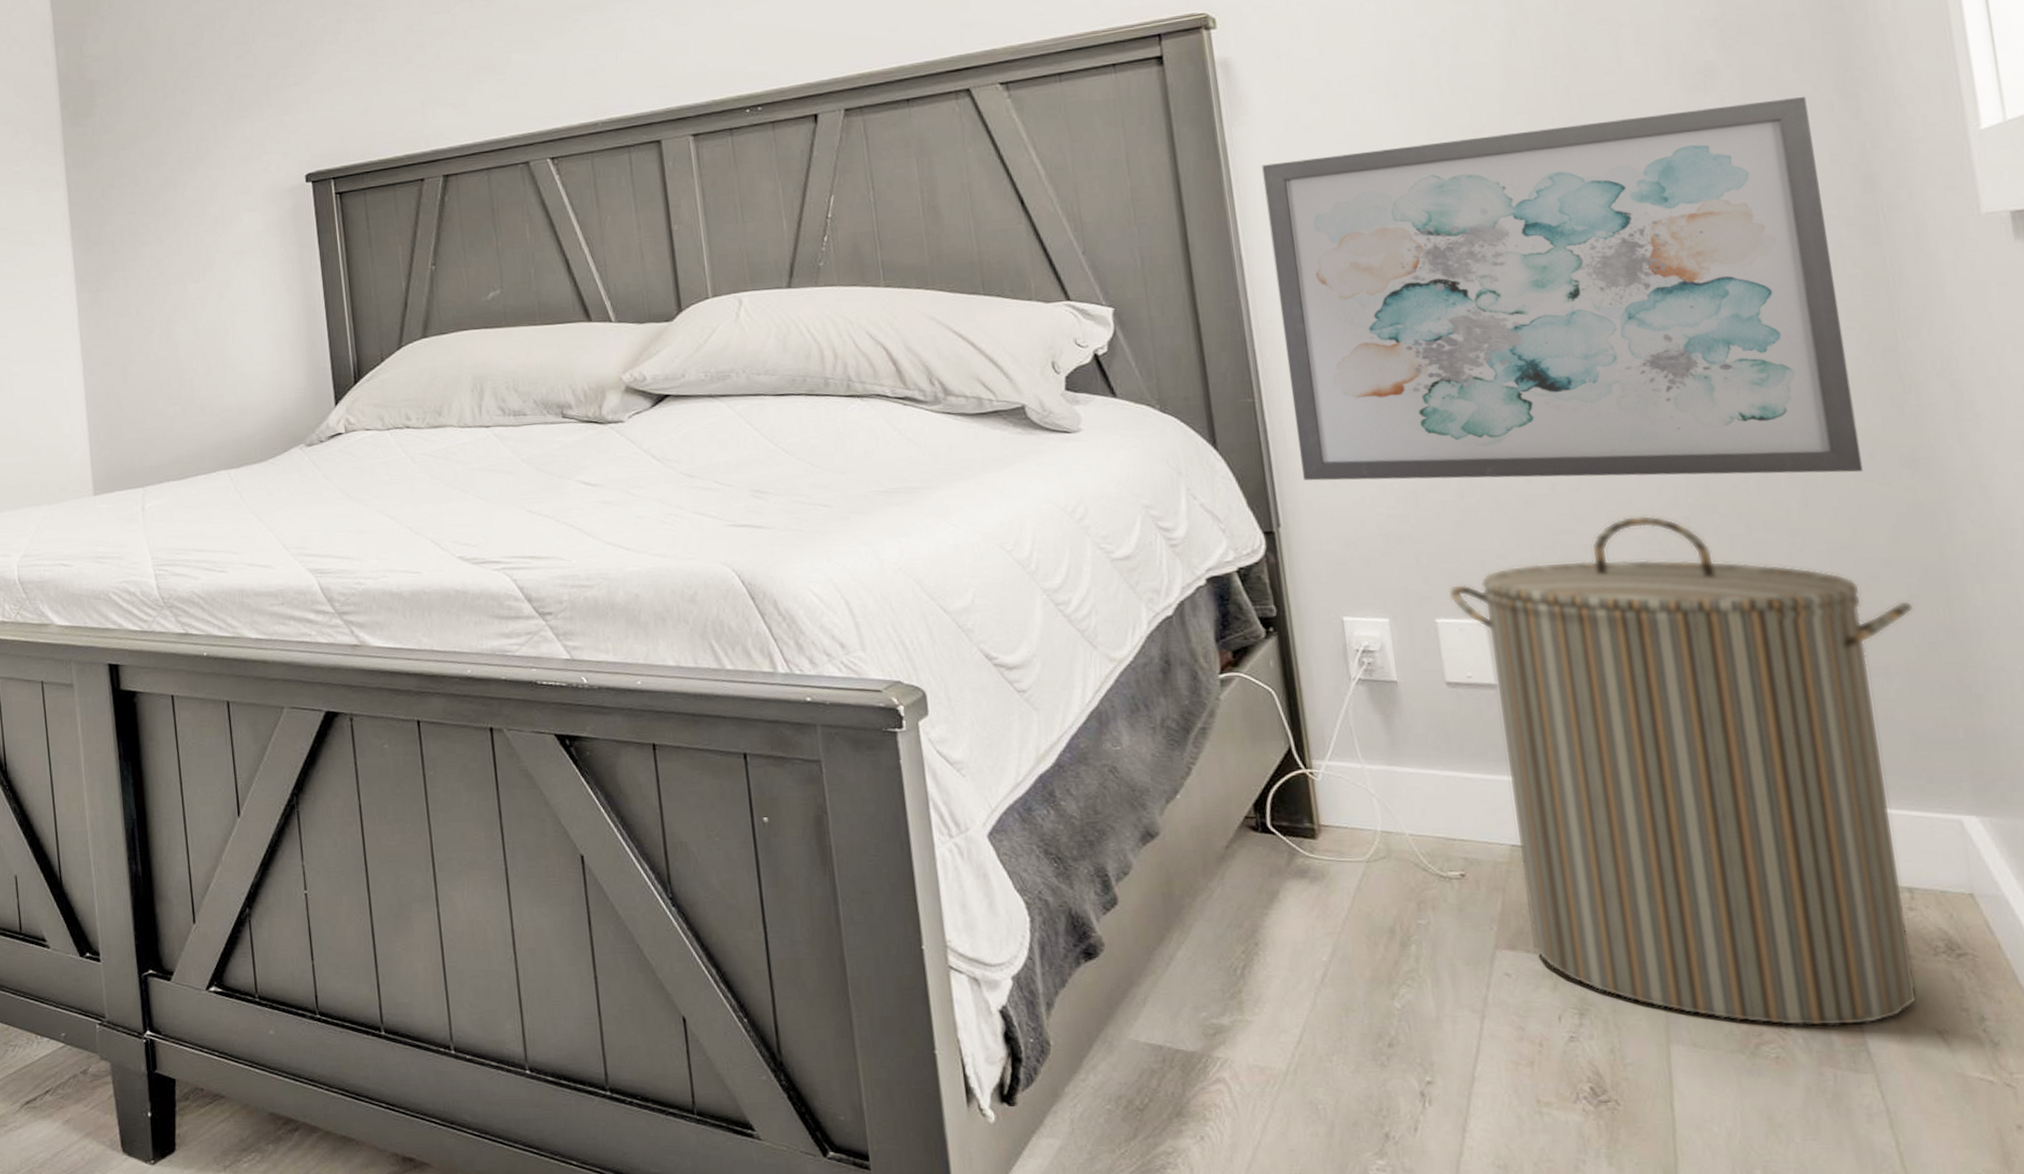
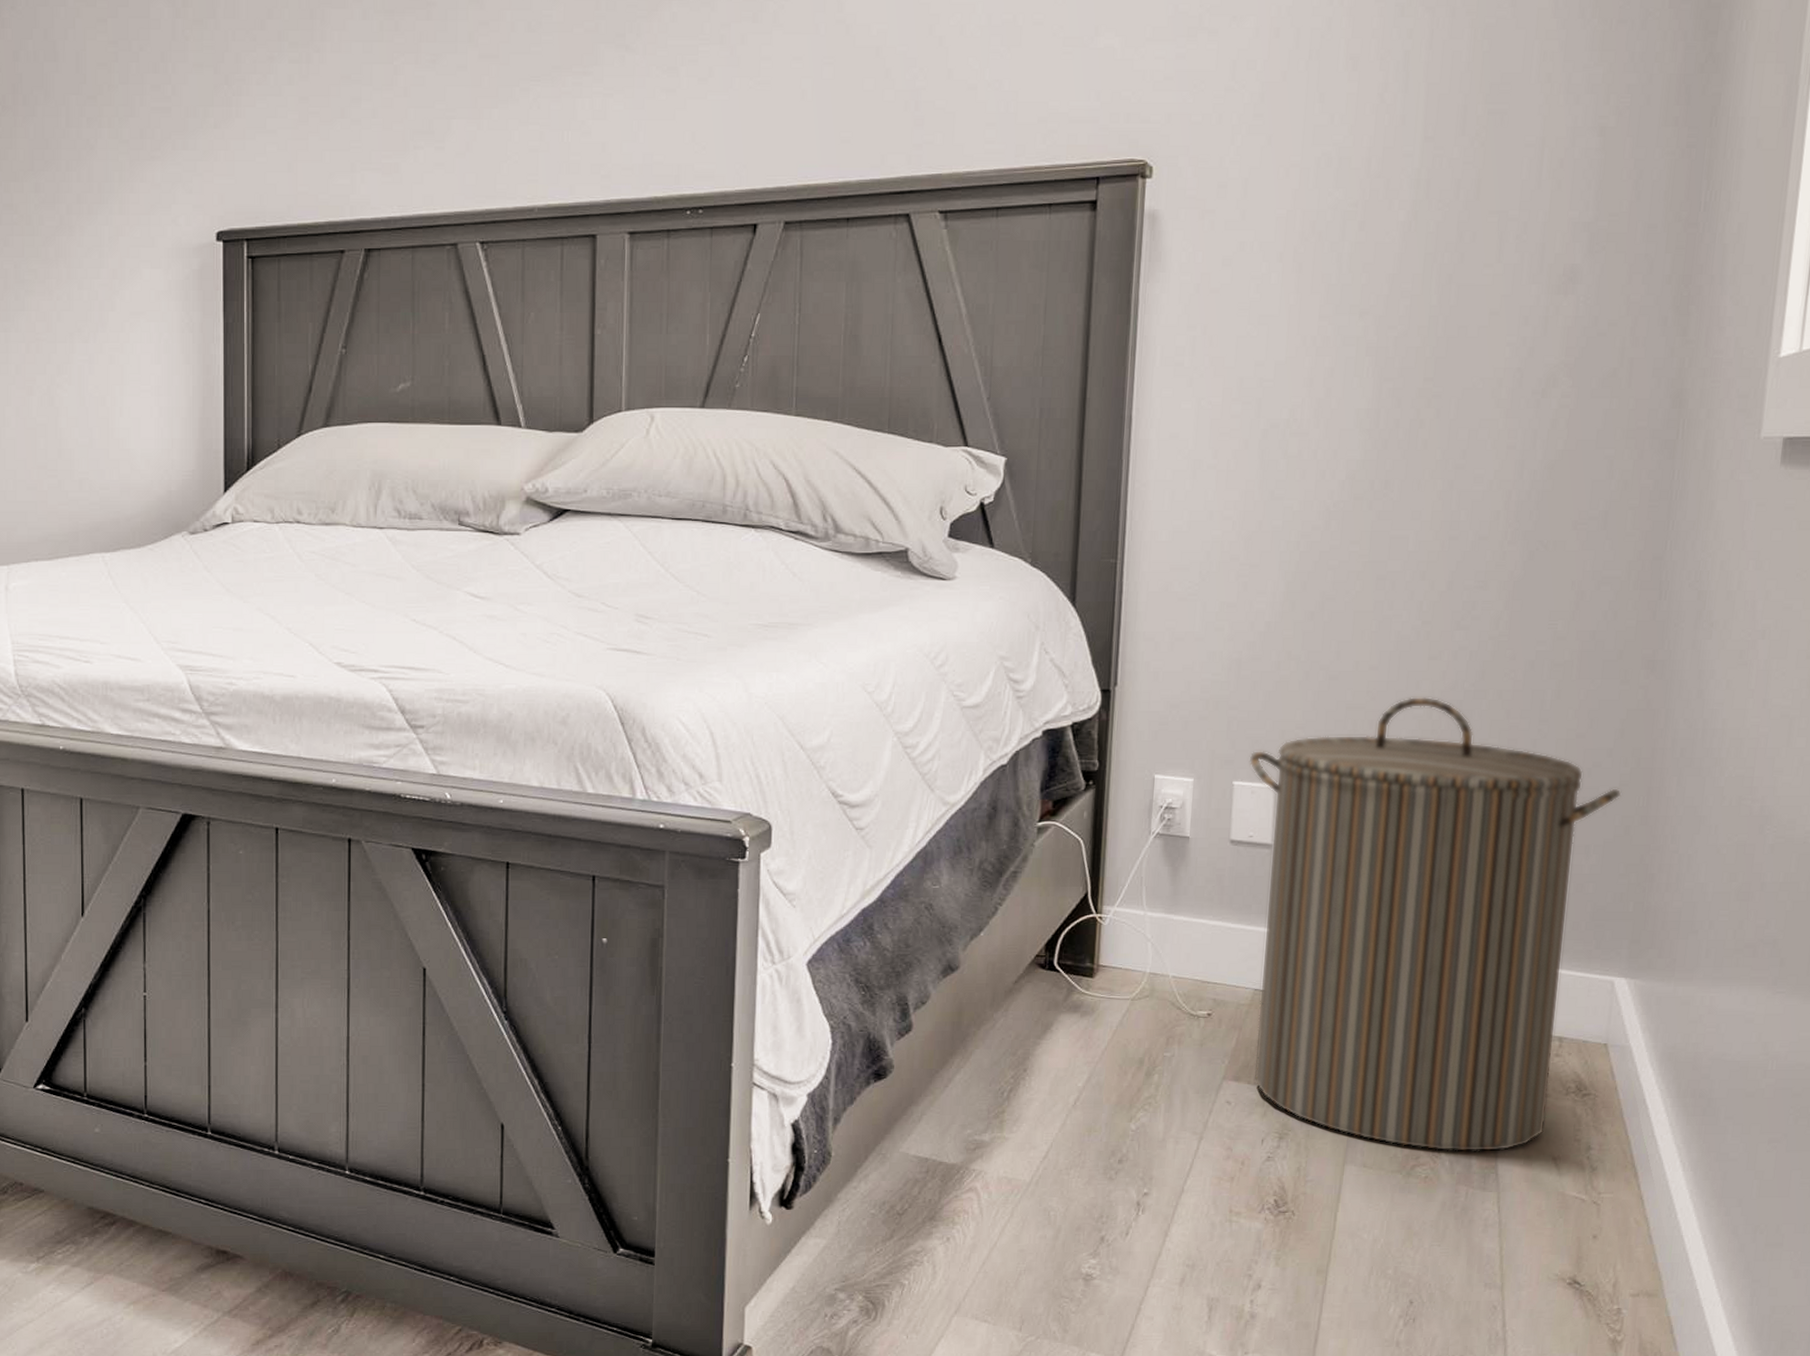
wall art: present [1262,97,1863,481] -> none [1146,309,1646,670]

